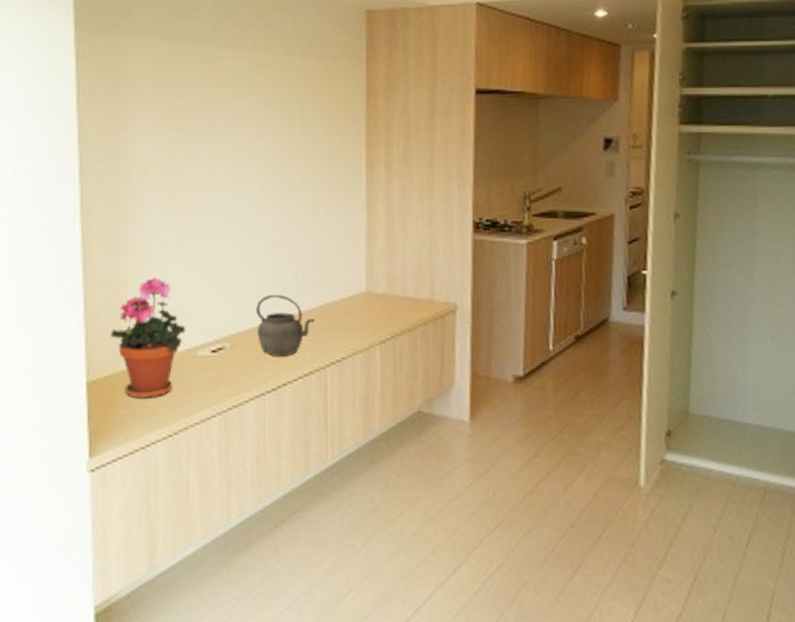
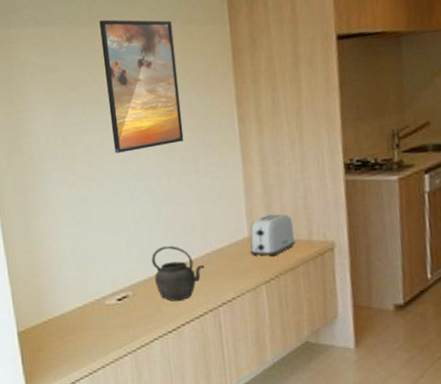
potted plant: present [110,276,186,399] -> none [32,239,94,344]
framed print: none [225,41,306,187] -> present [99,19,184,153]
toaster: none [366,268,416,315] -> present [250,213,296,257]

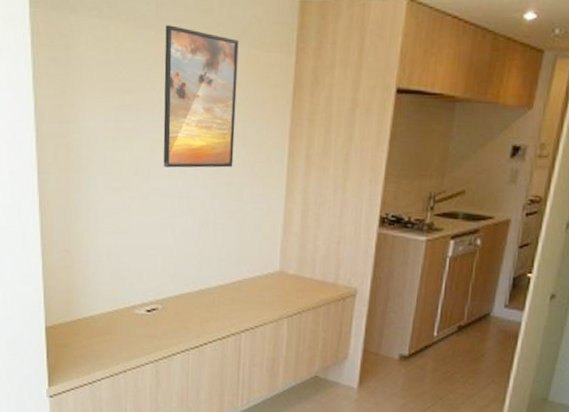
kettle: present [152,245,205,301] -> none [185,266,234,321]
toaster: present [250,213,296,257] -> none [278,252,323,294]

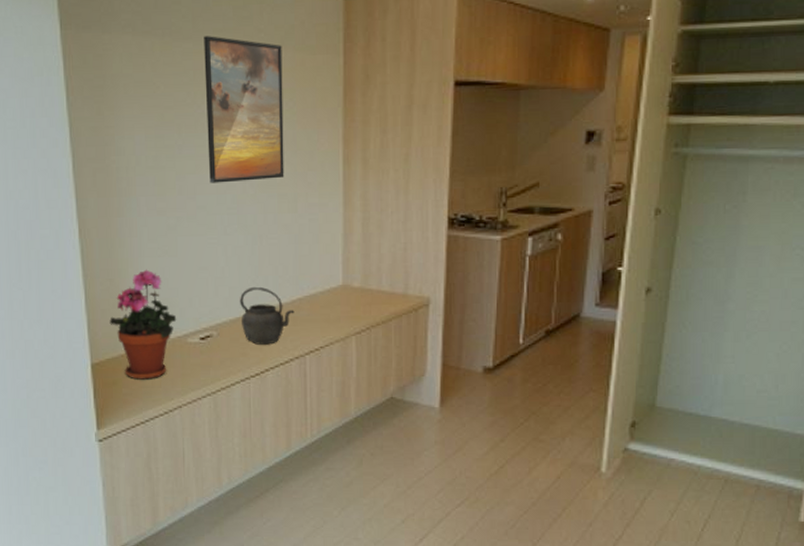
potted plant: none [64,243,126,345] -> present [109,269,177,380]
kettle: none [185,266,234,321] -> present [240,286,295,345]

